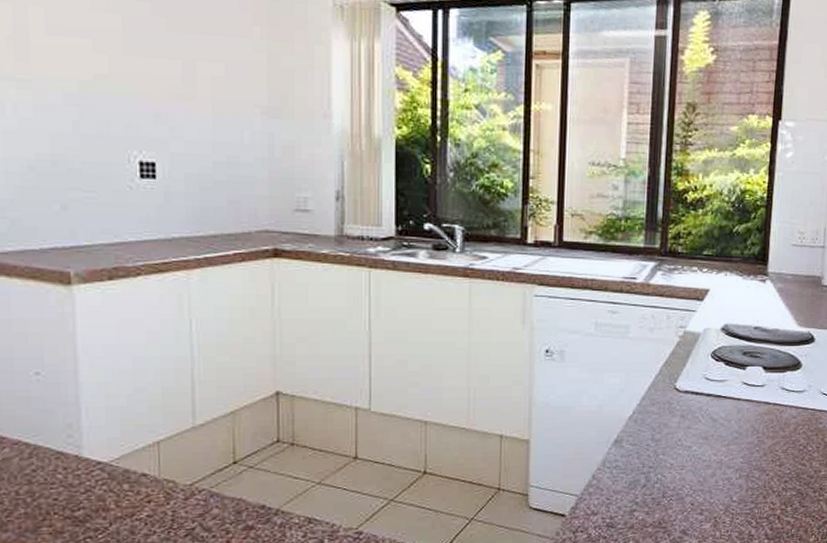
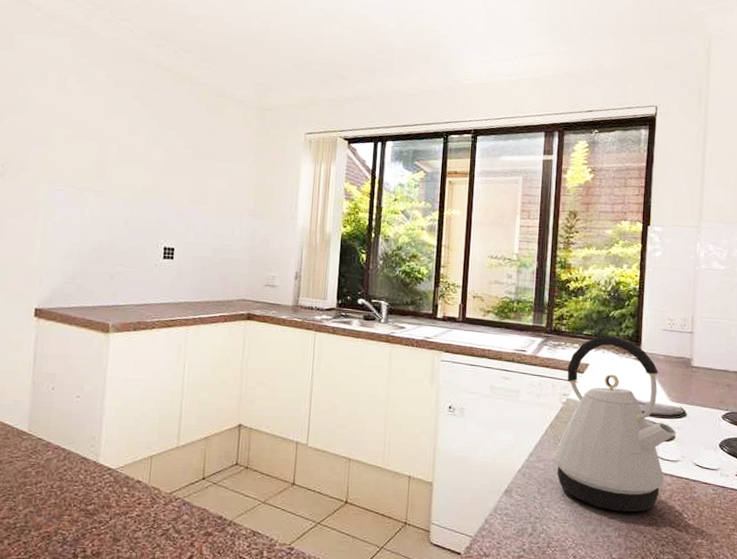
kettle: none [669,255,804,452] -> present [554,336,677,512]

